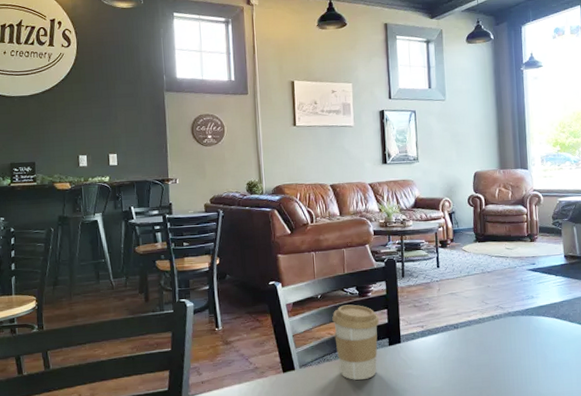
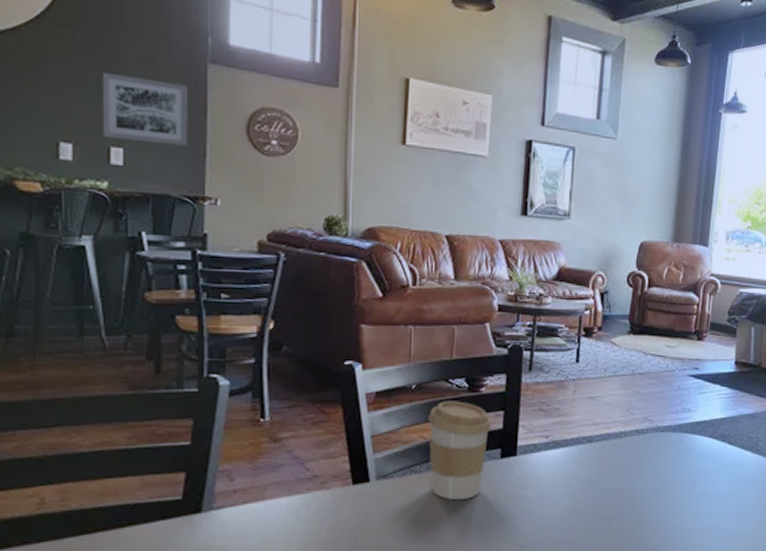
wall art: none [101,107,155,149] -> present [101,71,187,146]

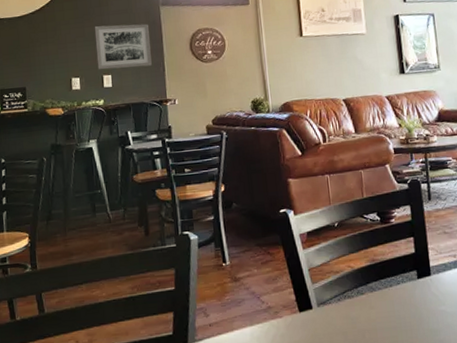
coffee cup: present [428,401,492,500] -> none [352,232,406,319]

